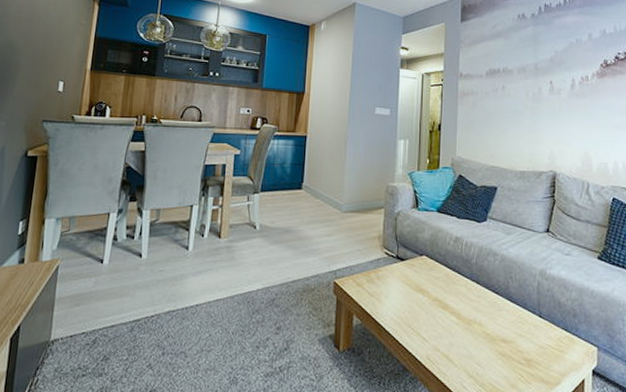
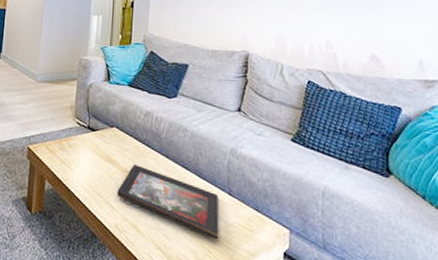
decorative tray: none [428,293,529,363] -> present [117,164,218,240]

